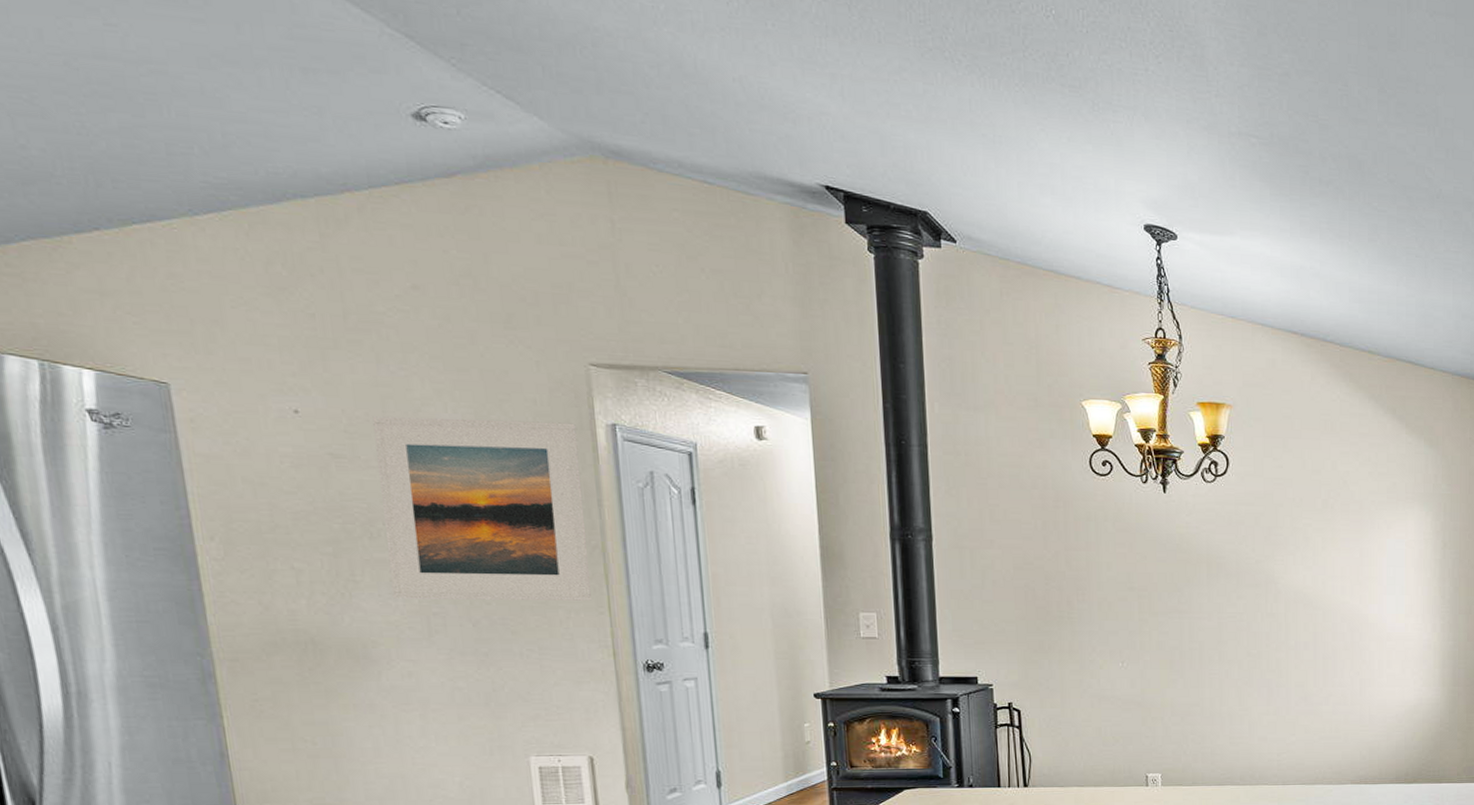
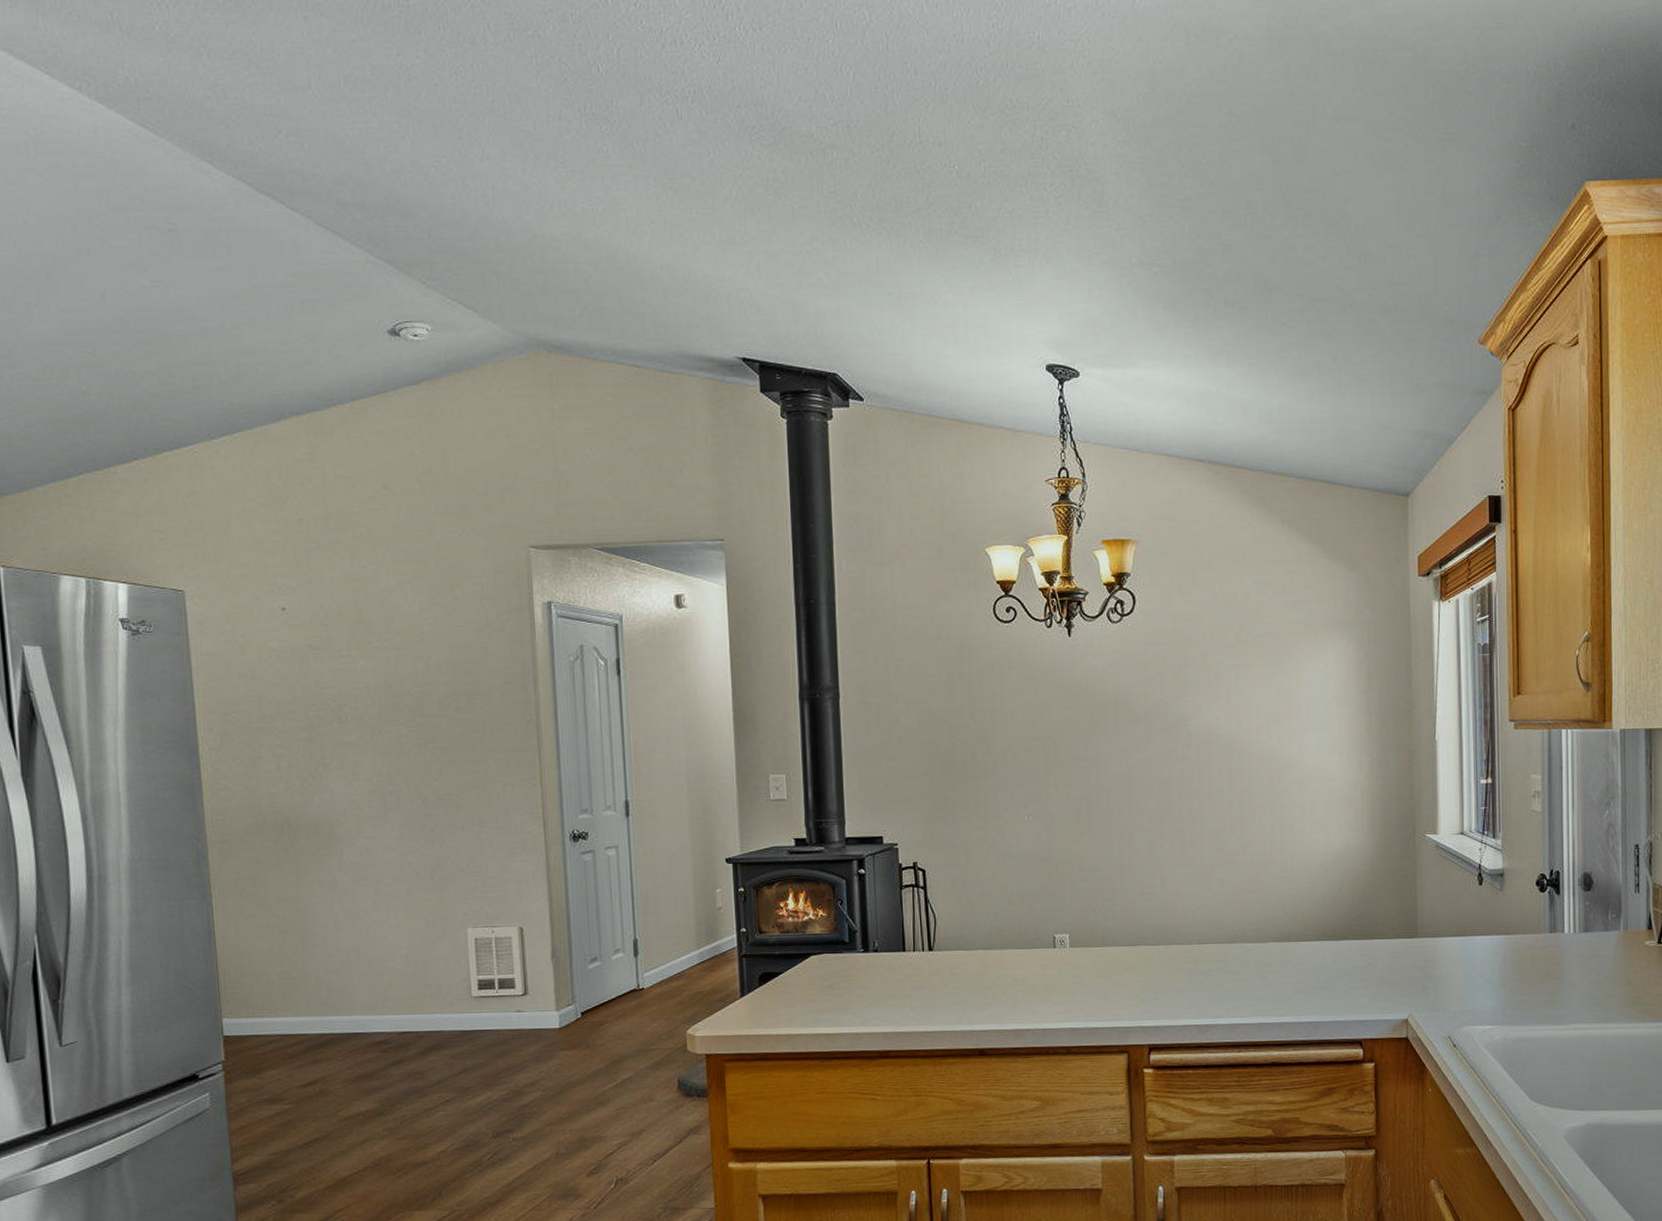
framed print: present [372,416,591,601] -> none [345,603,525,779]

